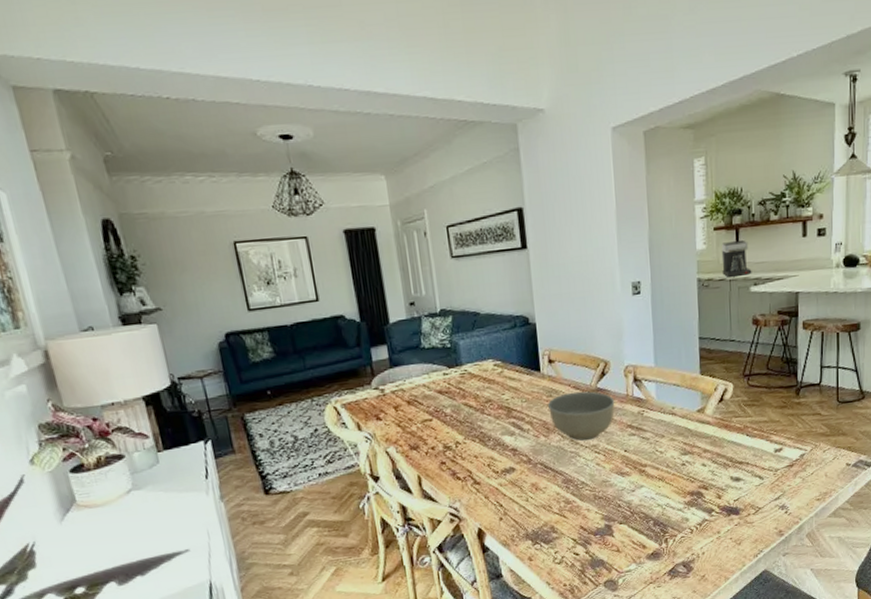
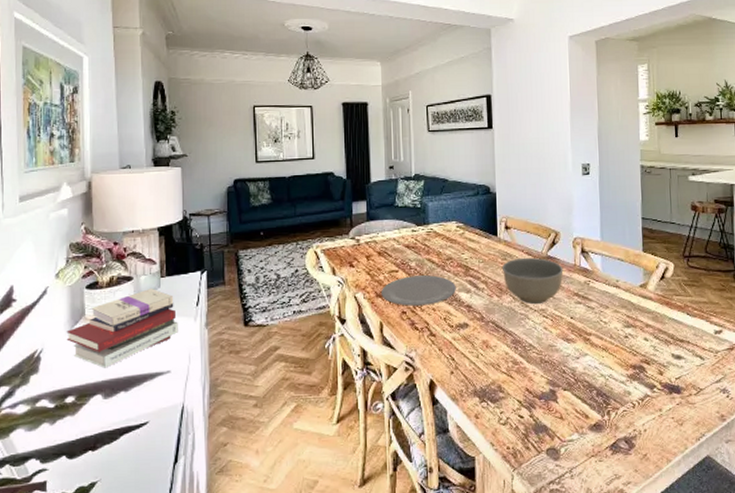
books: none [58,465,190,555] -> present [66,289,178,368]
plate: none [415,420,499,457] -> present [381,275,456,306]
coffee maker: present [721,239,752,277] -> none [662,134,690,166]

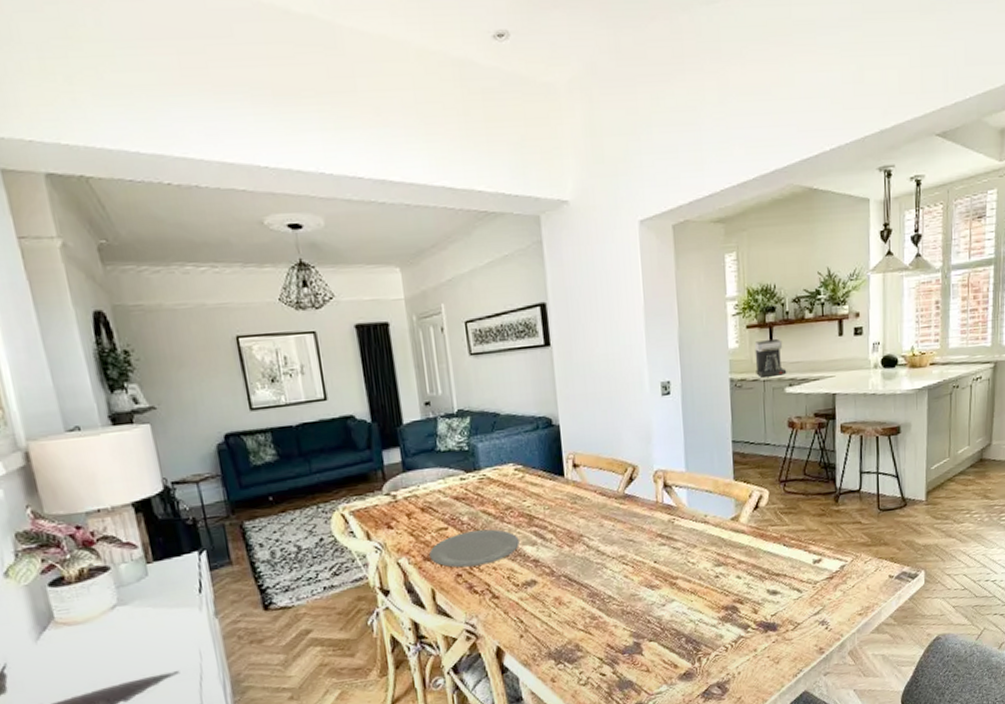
books: present [66,289,178,368] -> none [33,578,181,678]
bowl: present [502,257,564,304] -> none [572,497,644,551]
coffee maker: none [662,134,690,166] -> present [754,338,787,378]

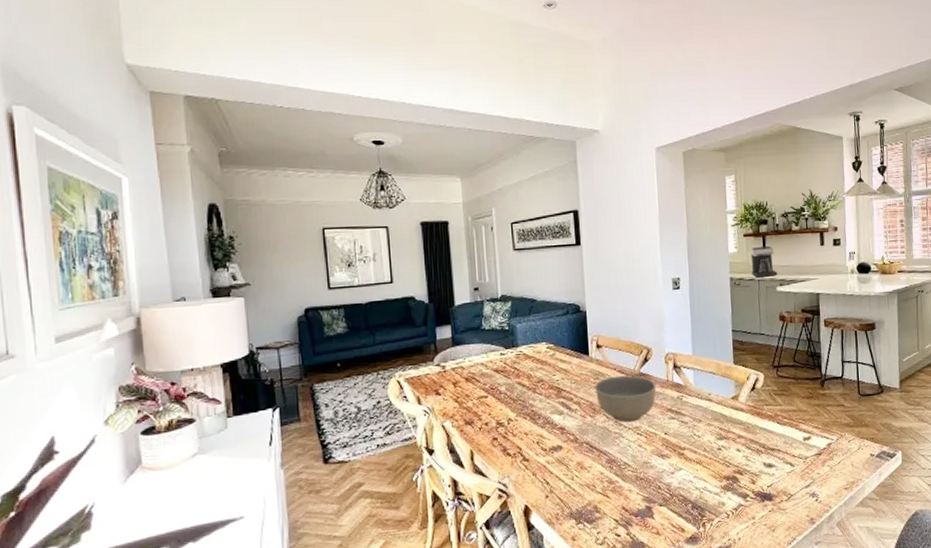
plate: present [429,529,519,568] -> none [470,399,548,432]
bowl: none [572,497,644,551] -> present [595,375,657,422]

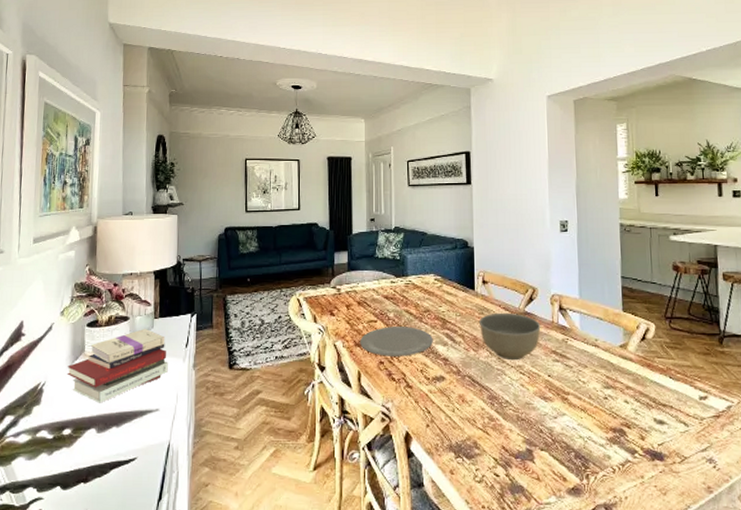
books: none [121,430,250,519] -> present [67,329,168,403]
plate: none [470,399,548,432] -> present [360,327,433,356]
coffee maker: present [750,245,778,278] -> none [642,194,671,225]

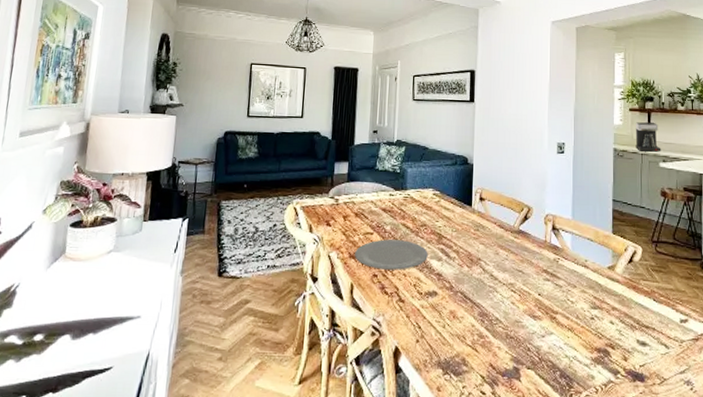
books: present [67,329,168,403] -> none [44,232,154,308]
bowl: present [479,312,541,359] -> none [474,230,534,277]
coffee maker: none [642,194,671,225] -> present [635,121,661,152]

